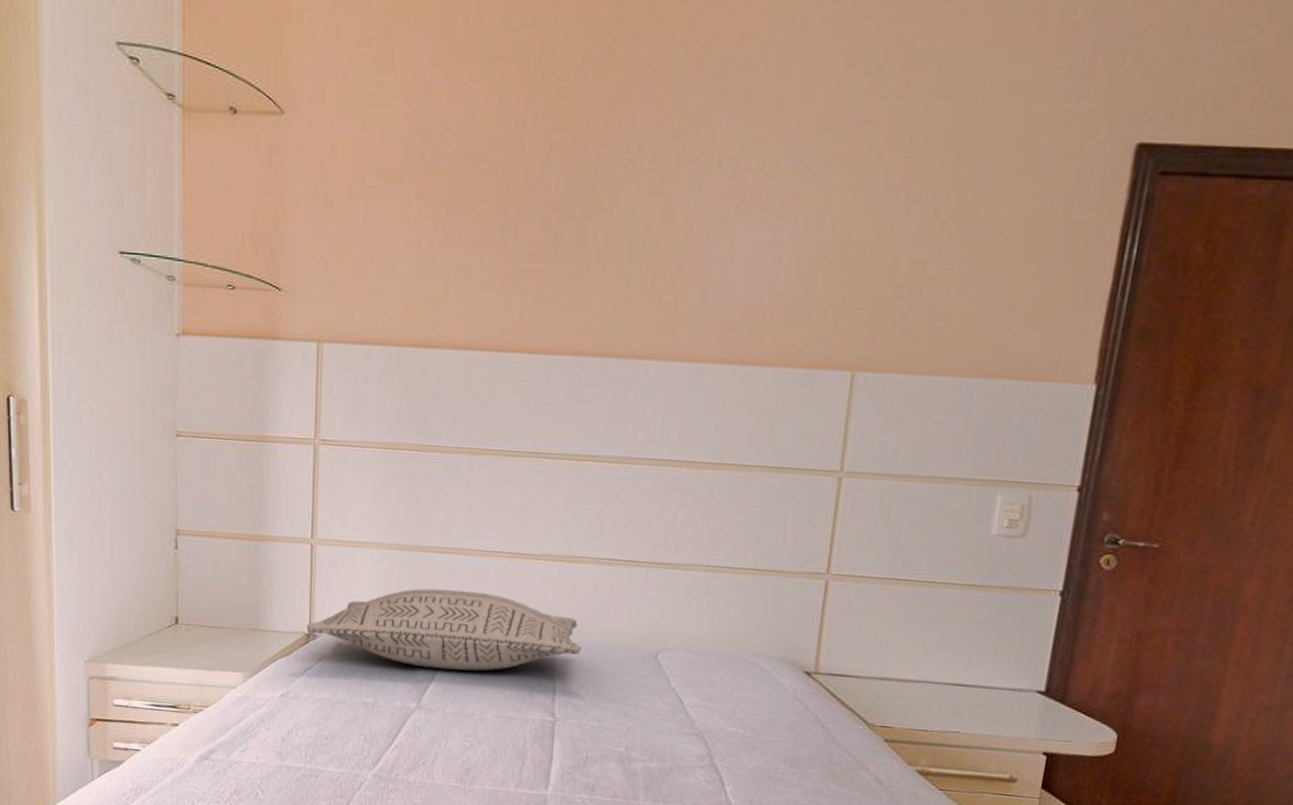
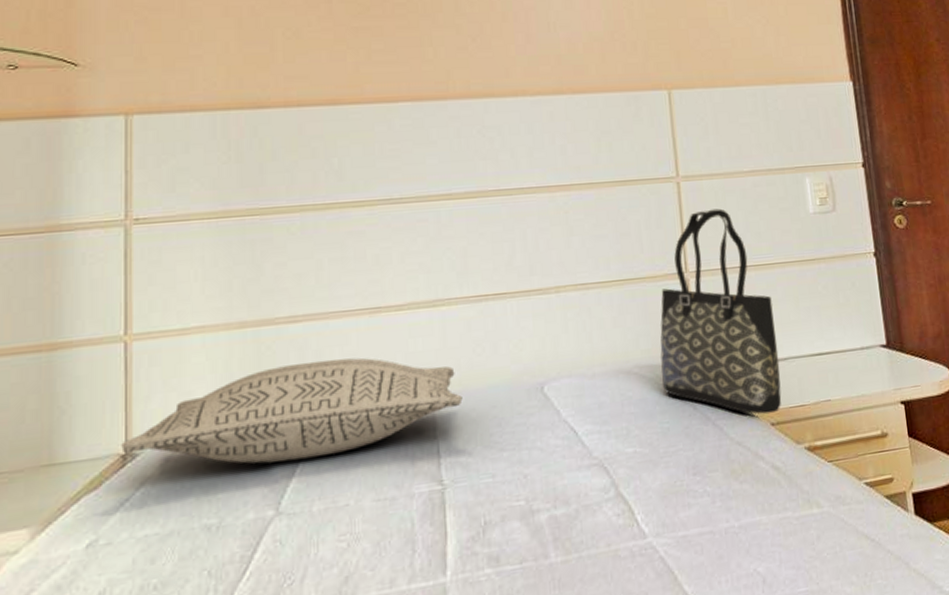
tote bag: none [777,512,919,730] -> present [660,208,782,414]

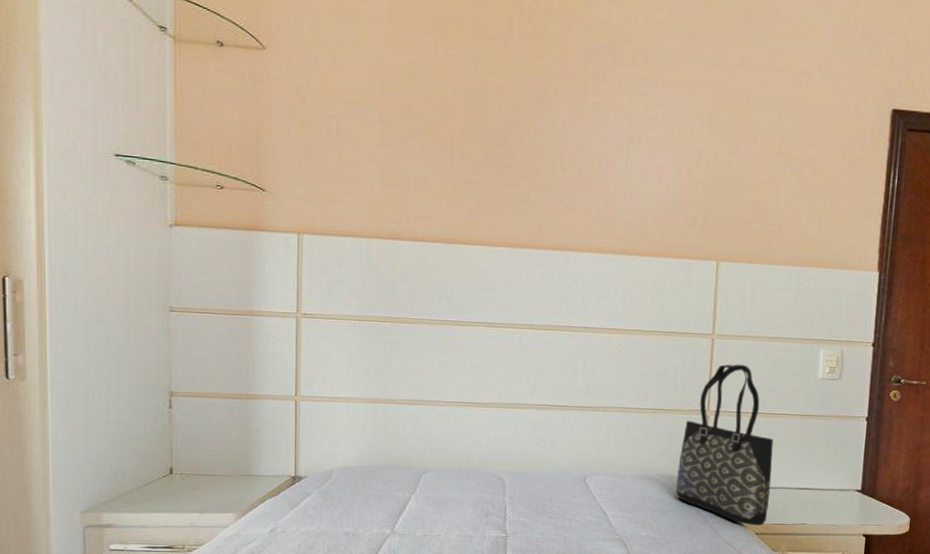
pillow: present [121,357,463,464] -> none [292,434,526,500]

